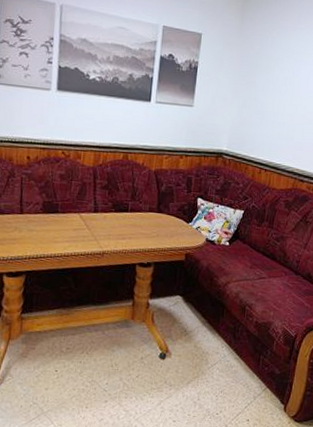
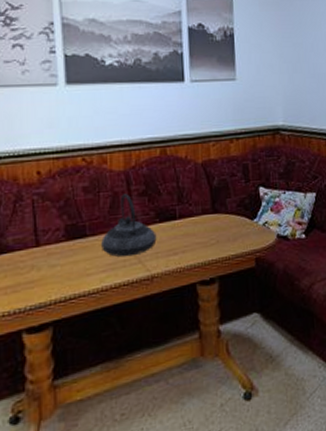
teapot: none [68,185,111,234] -> present [101,194,157,257]

